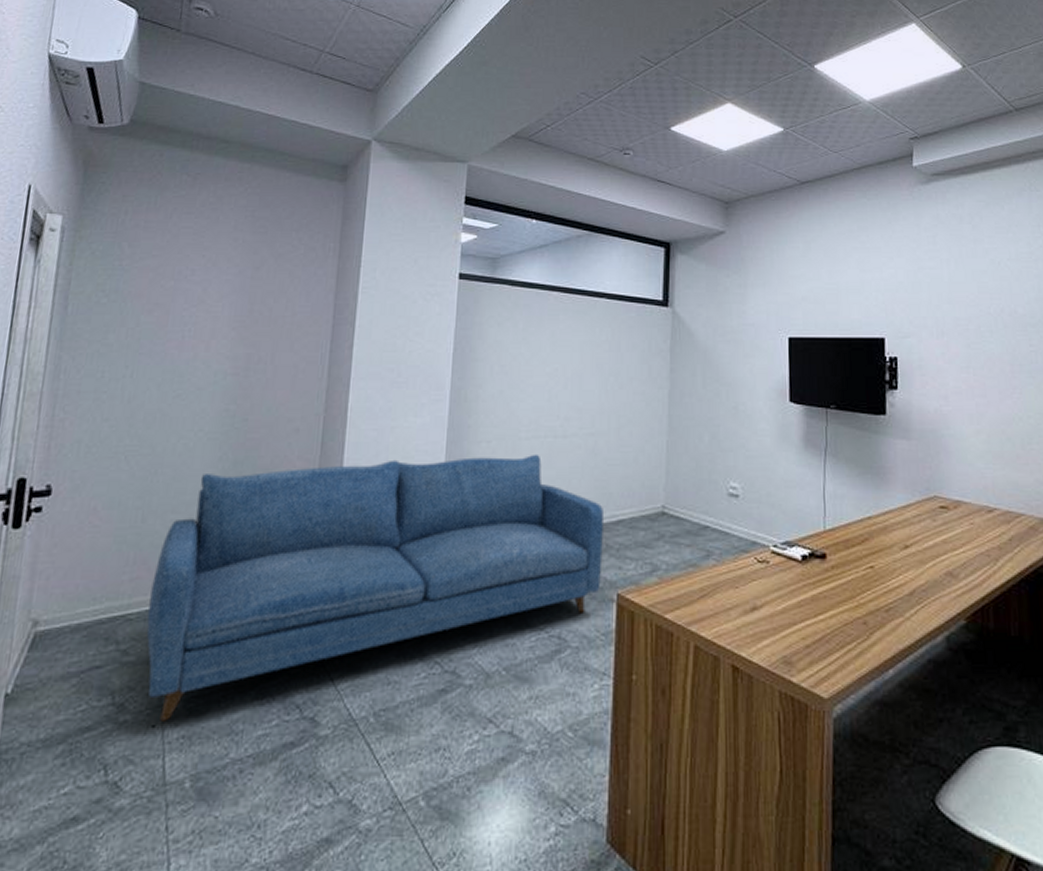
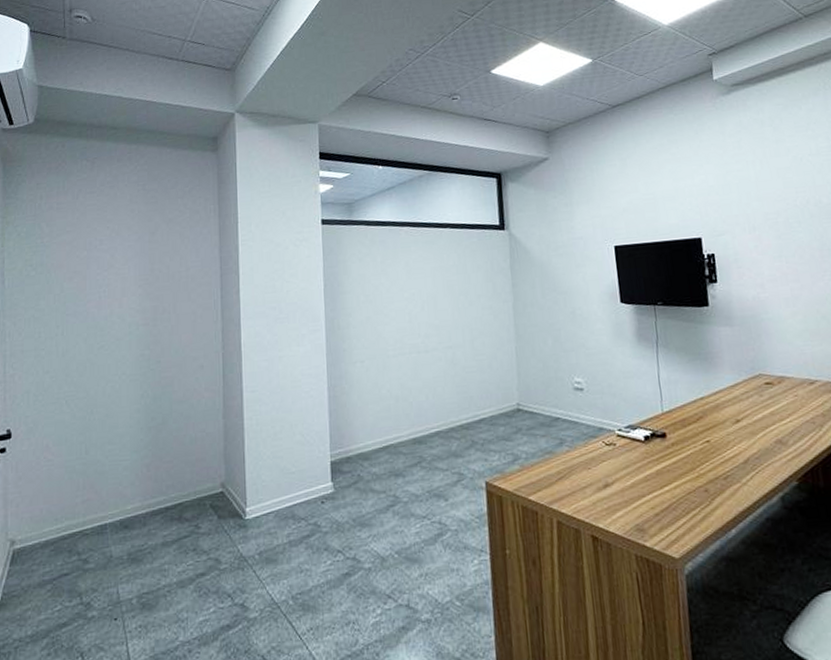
sofa: present [146,454,603,721] -> none [100,368,471,615]

